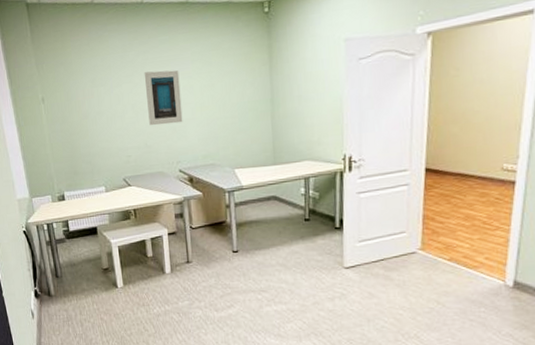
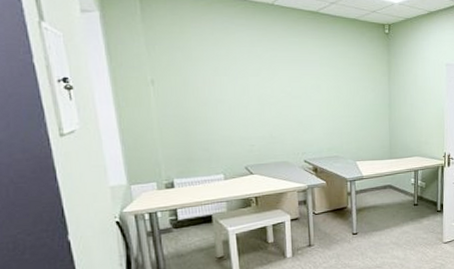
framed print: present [144,70,183,126] -> none [272,68,310,118]

